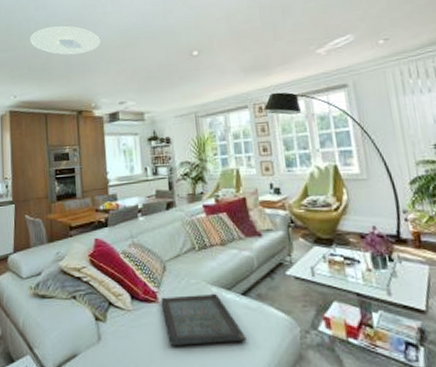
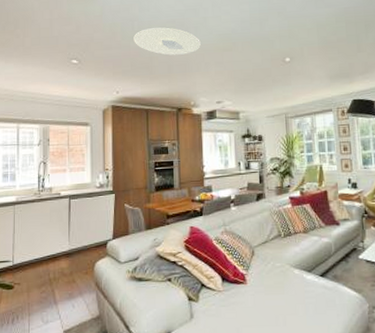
serving tray: present [161,293,247,346] -> none [249,275,323,322]

